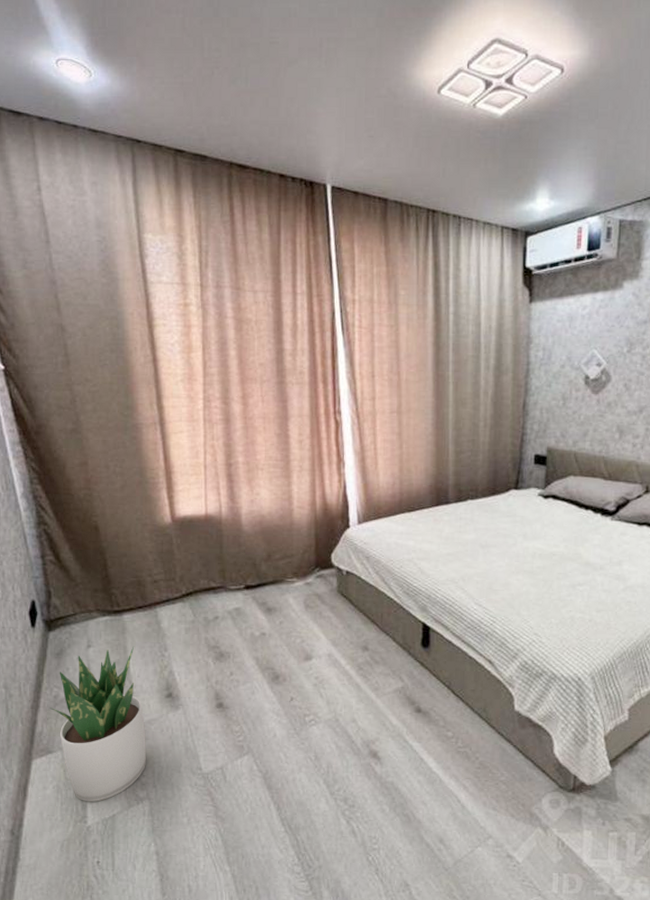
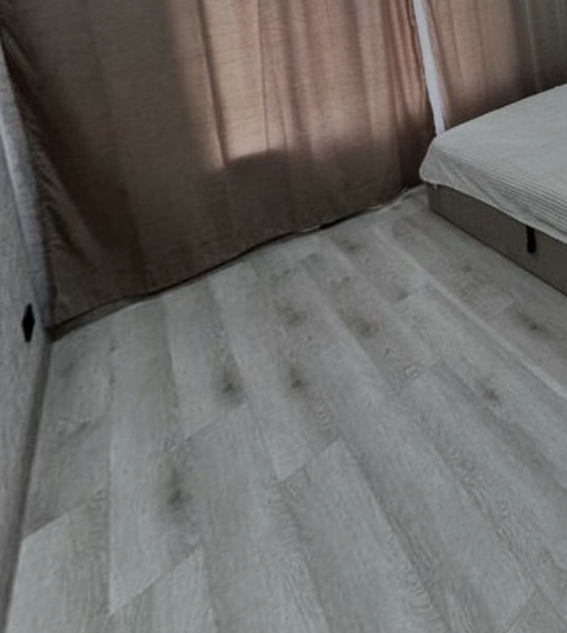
planter: present [49,646,147,802] -> none [50,333,199,580]

